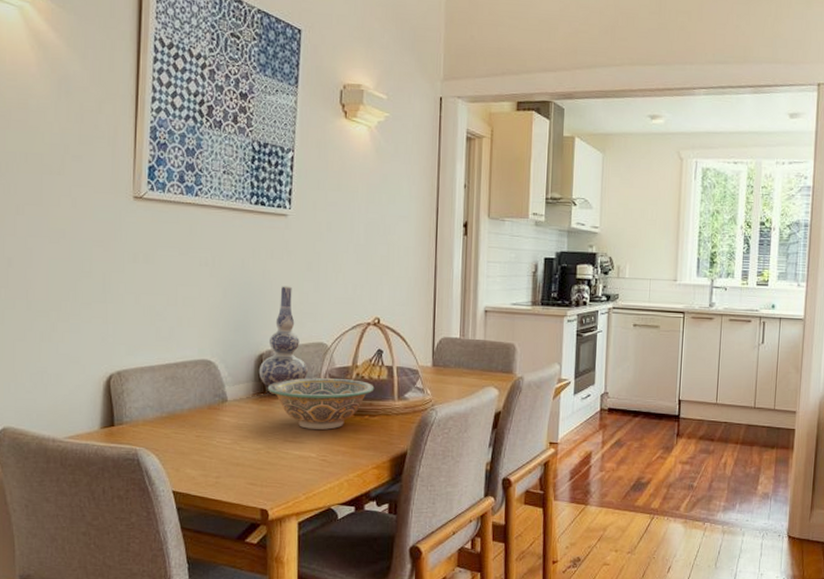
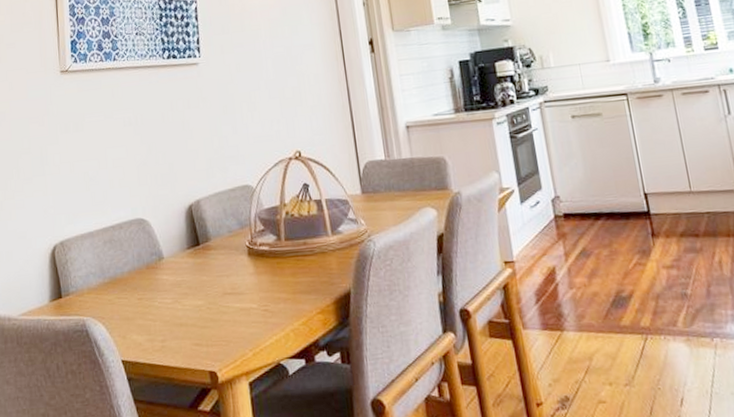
vase: present [258,286,308,394] -> none [190,132,237,245]
bowl: present [267,378,375,430] -> none [200,219,306,278]

